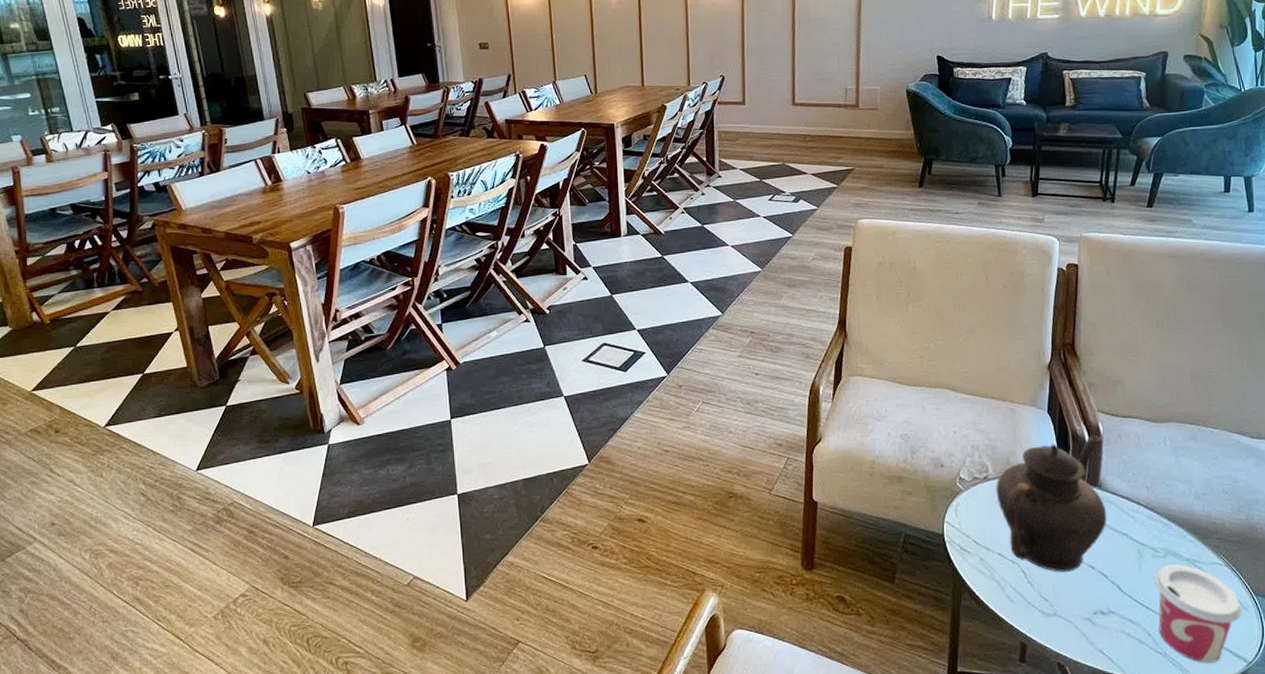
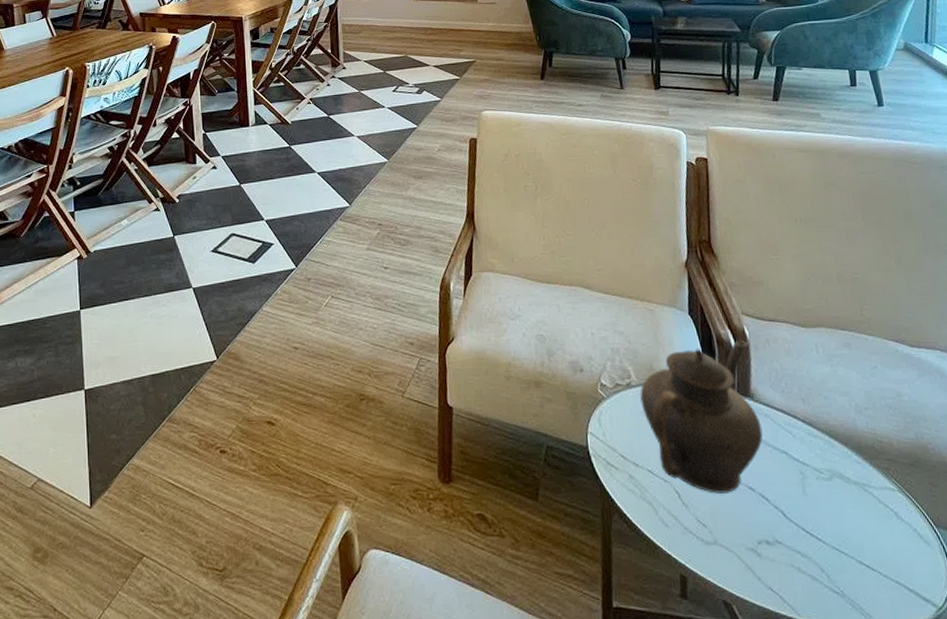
cup: present [1154,564,1242,663] -> none [821,488,925,606]

